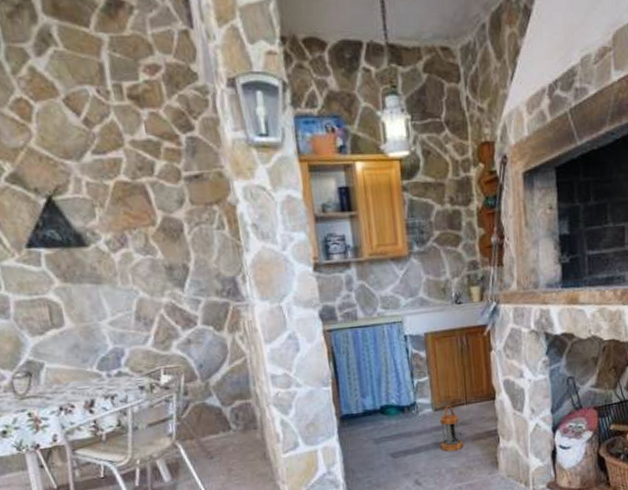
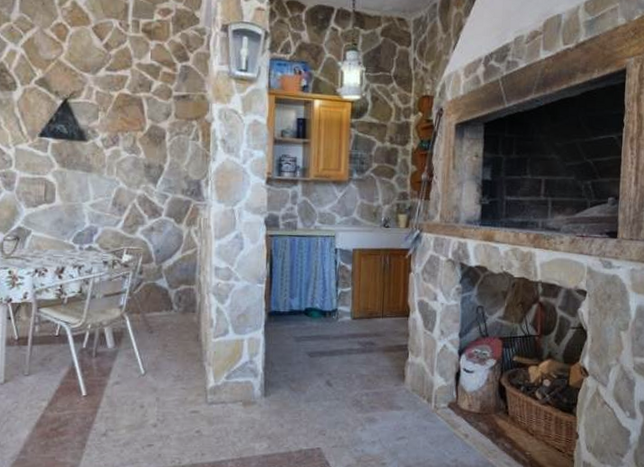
lantern: present [440,404,464,452] -> none [353,315,376,359]

